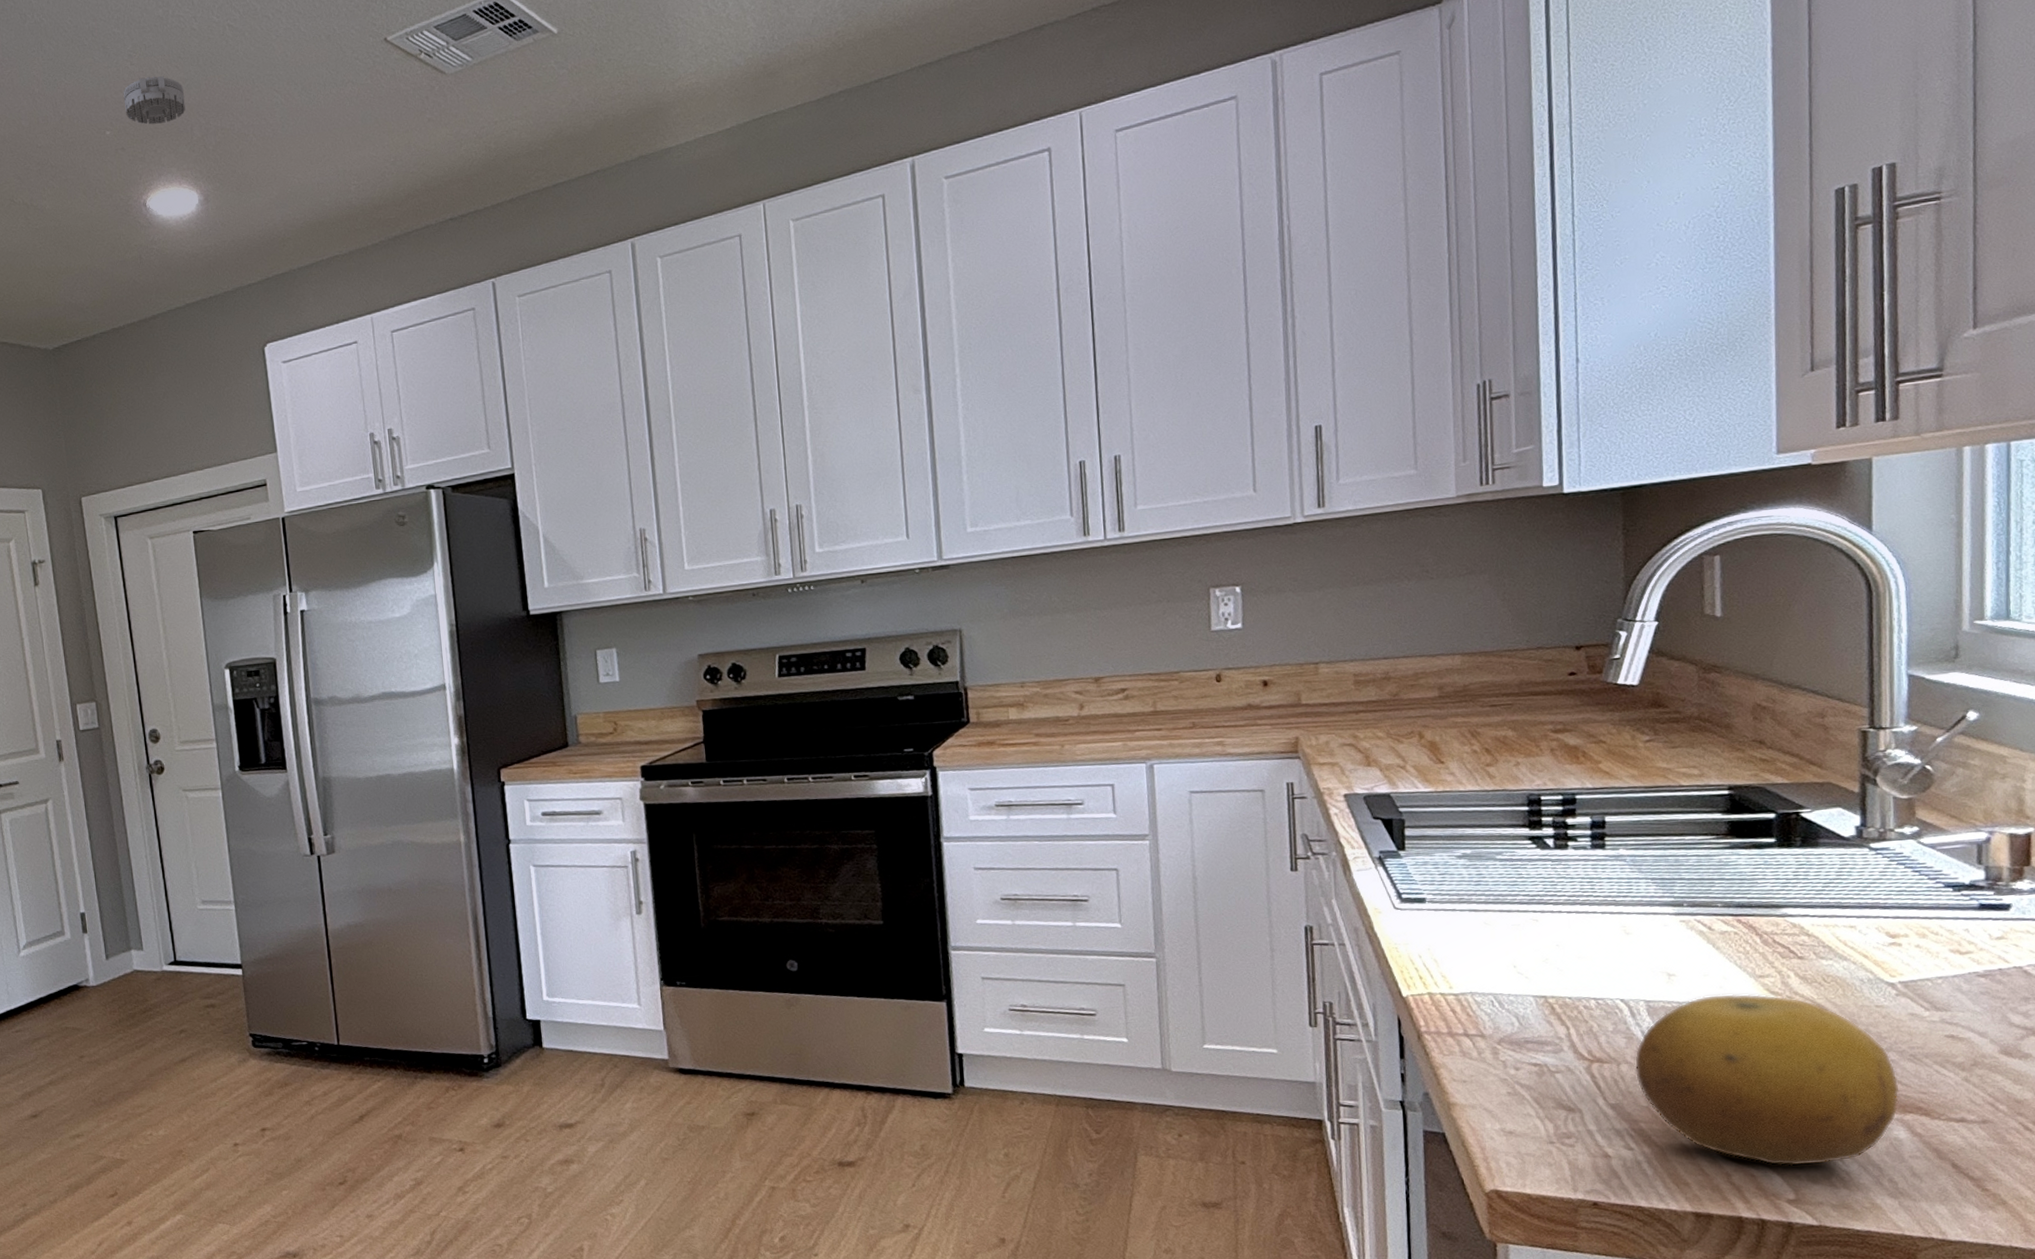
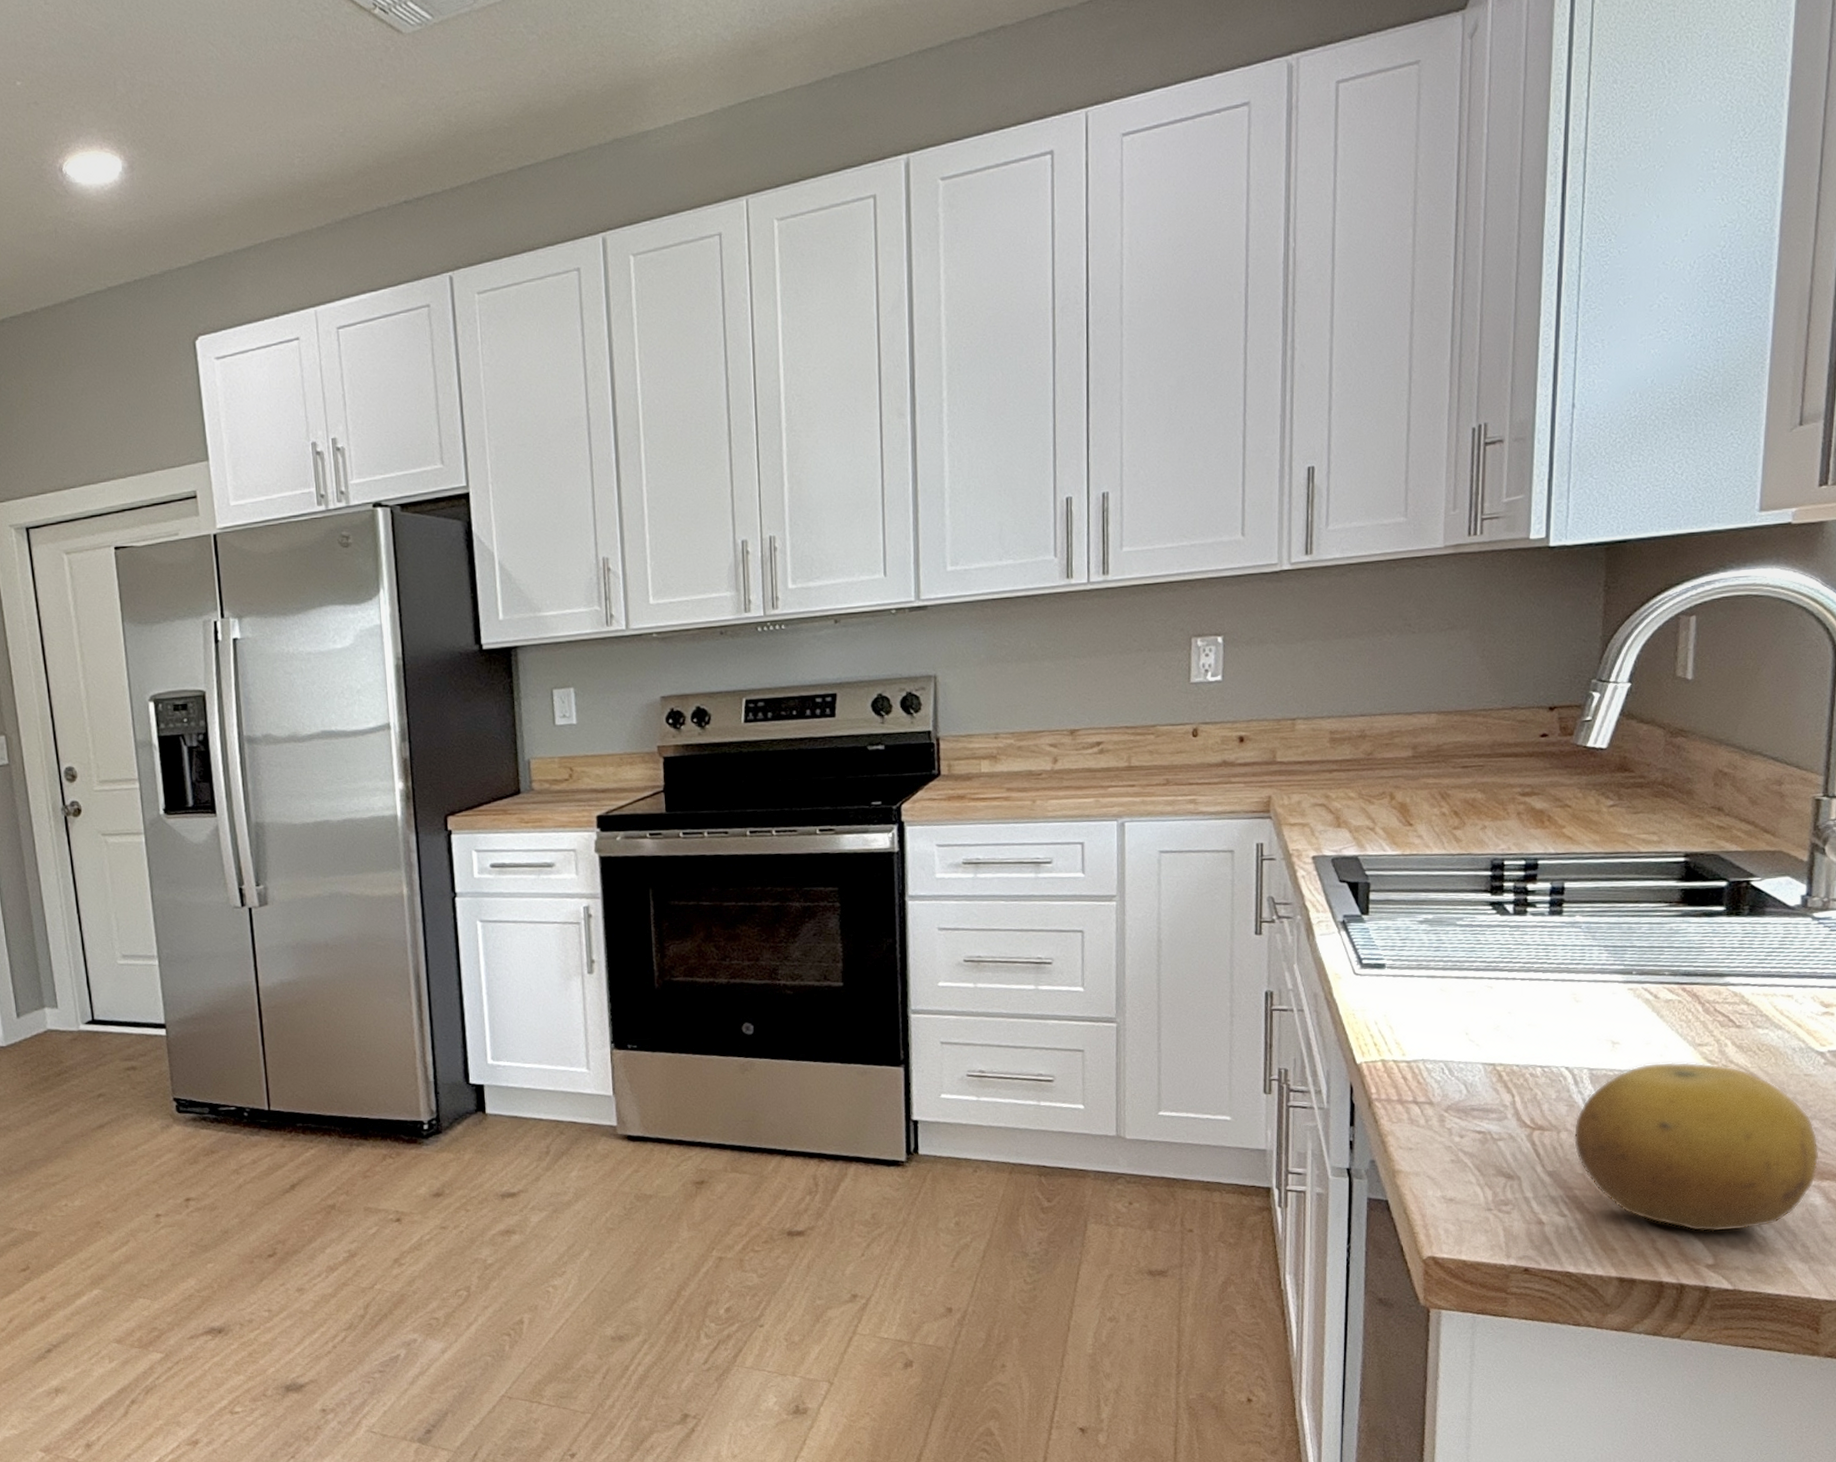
smoke detector: present [123,76,186,125] -> none [36,19,108,76]

